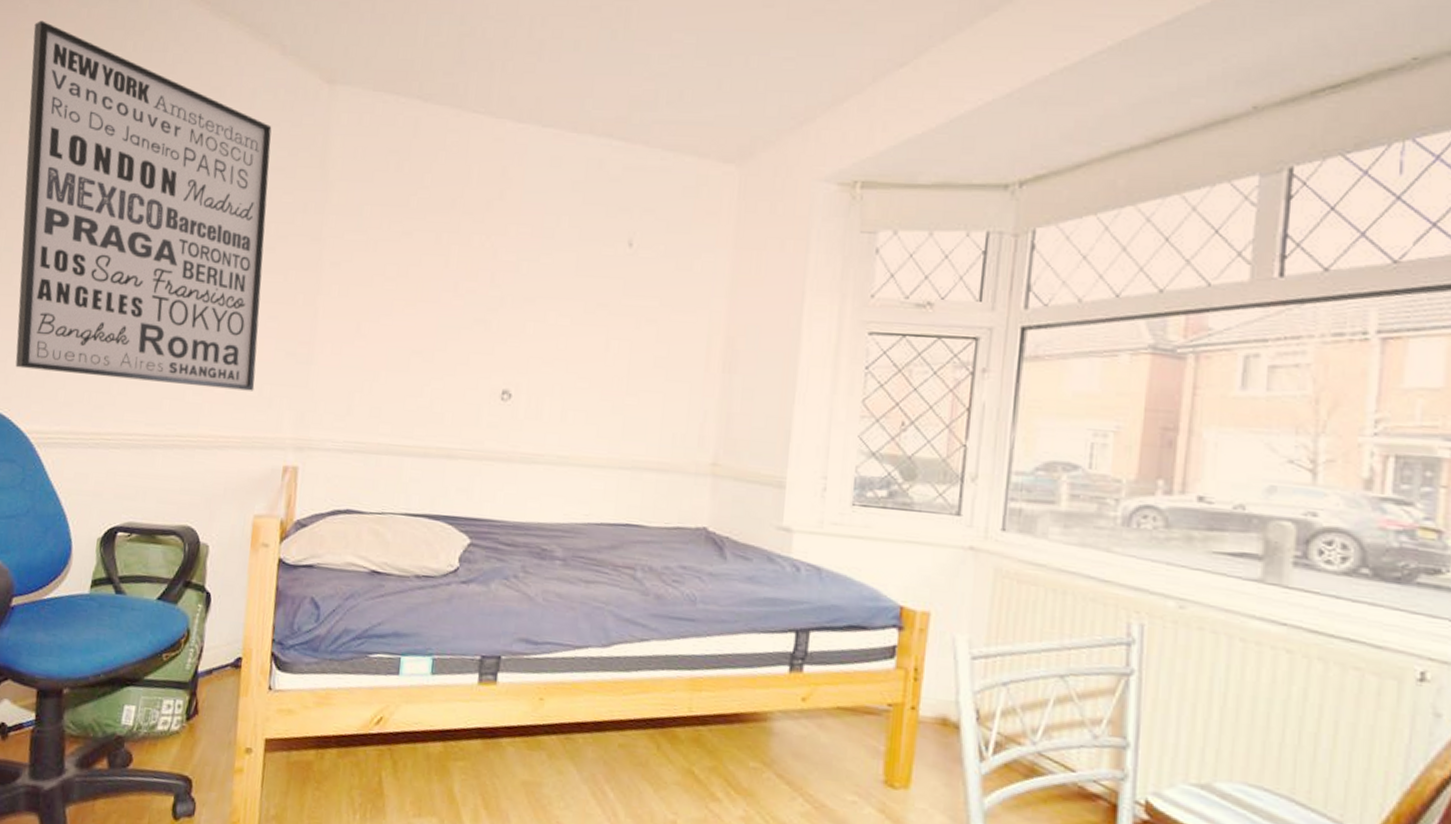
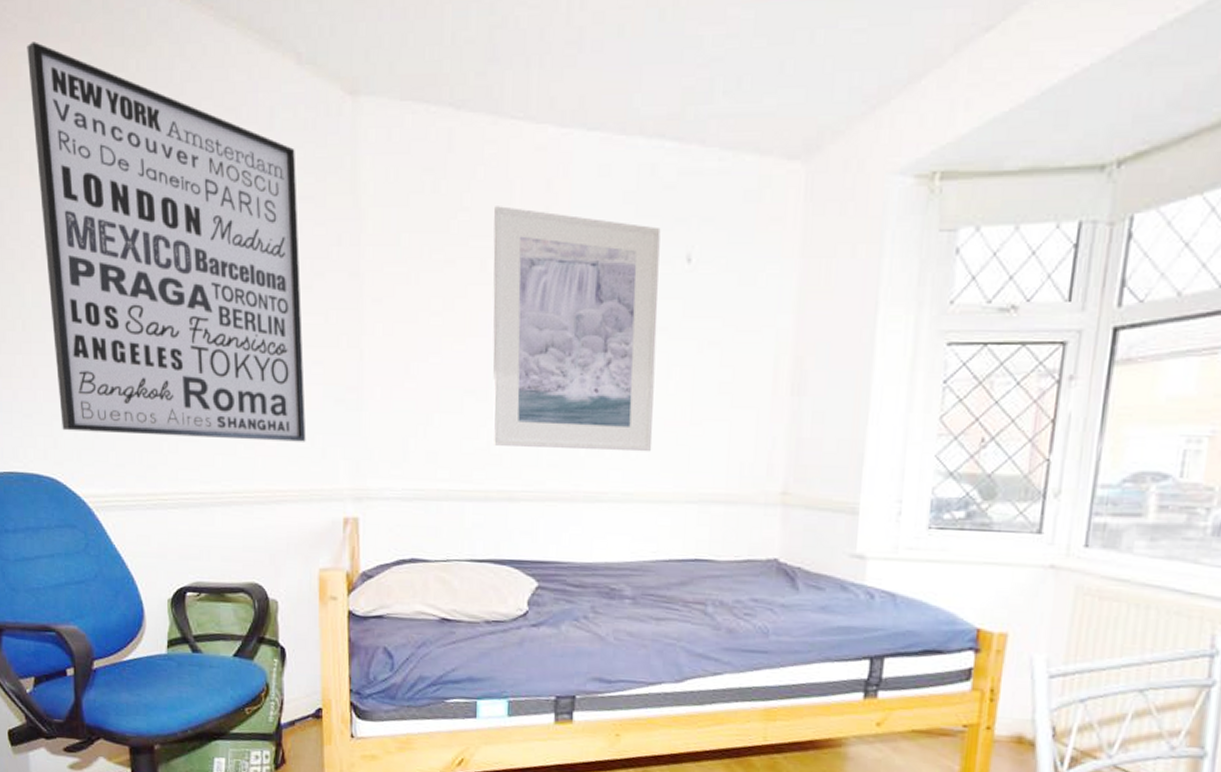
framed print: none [435,187,605,419] -> present [492,206,661,452]

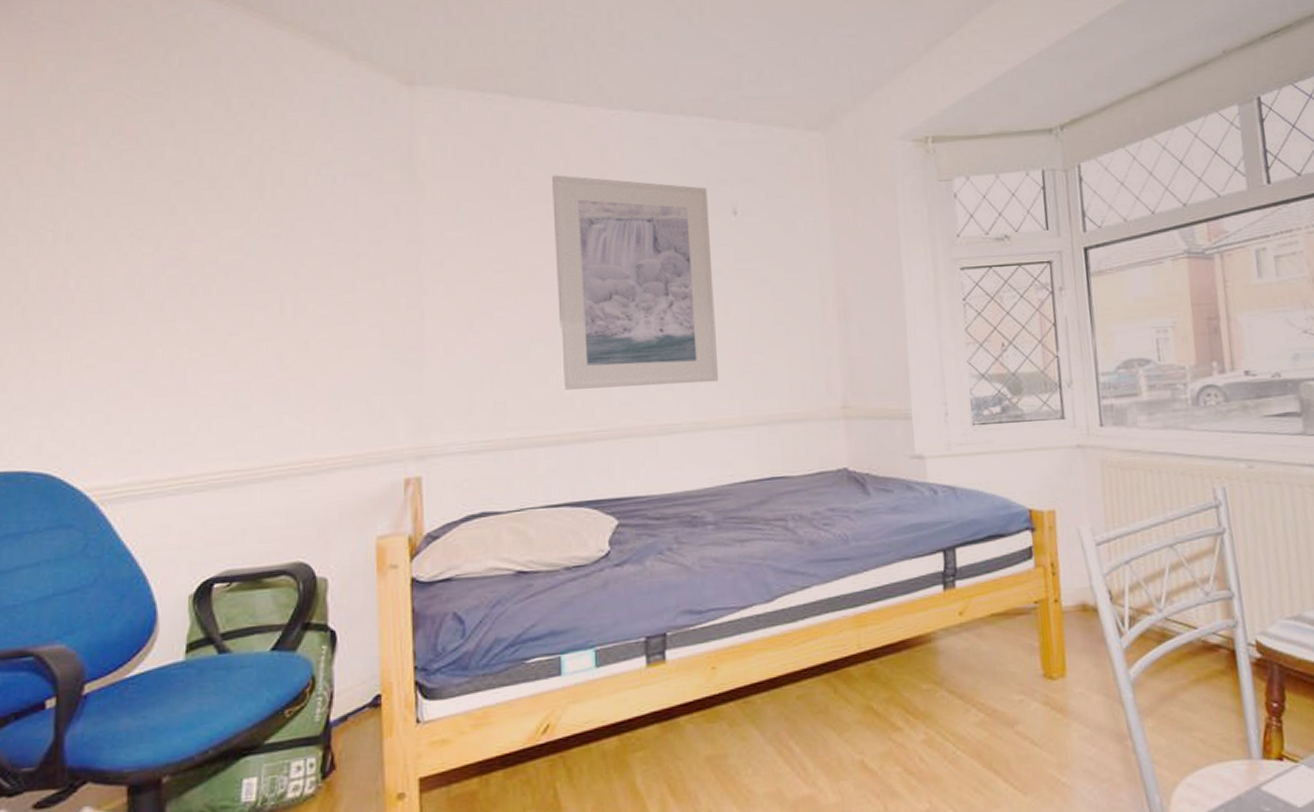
wall art: present [27,42,306,442] -> none [53,41,362,420]

